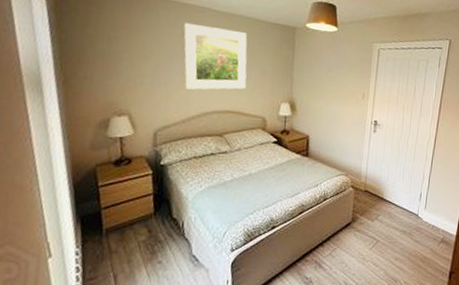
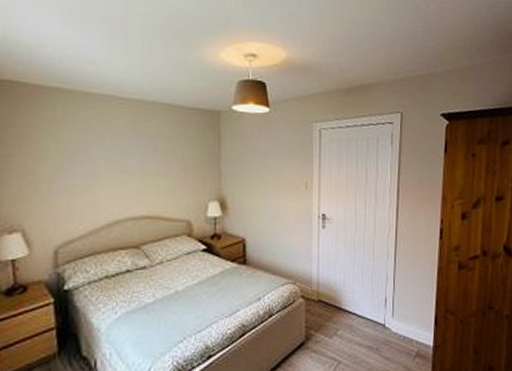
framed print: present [184,22,248,90] -> none [86,114,166,194]

